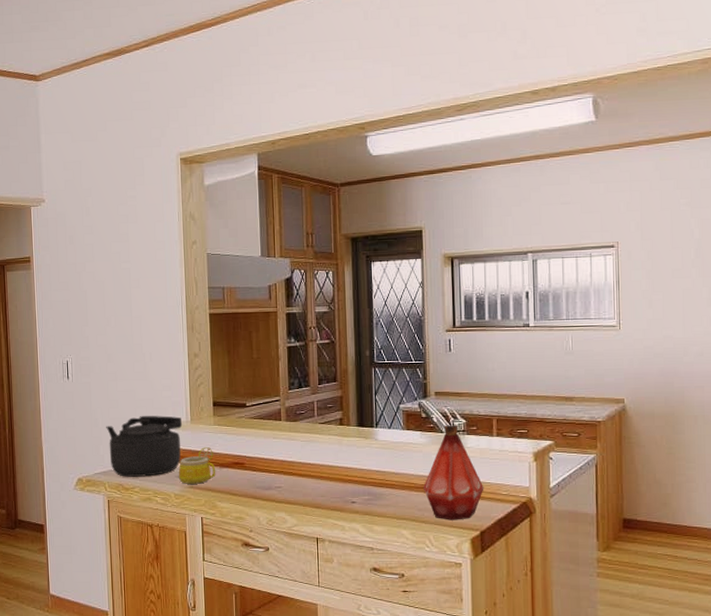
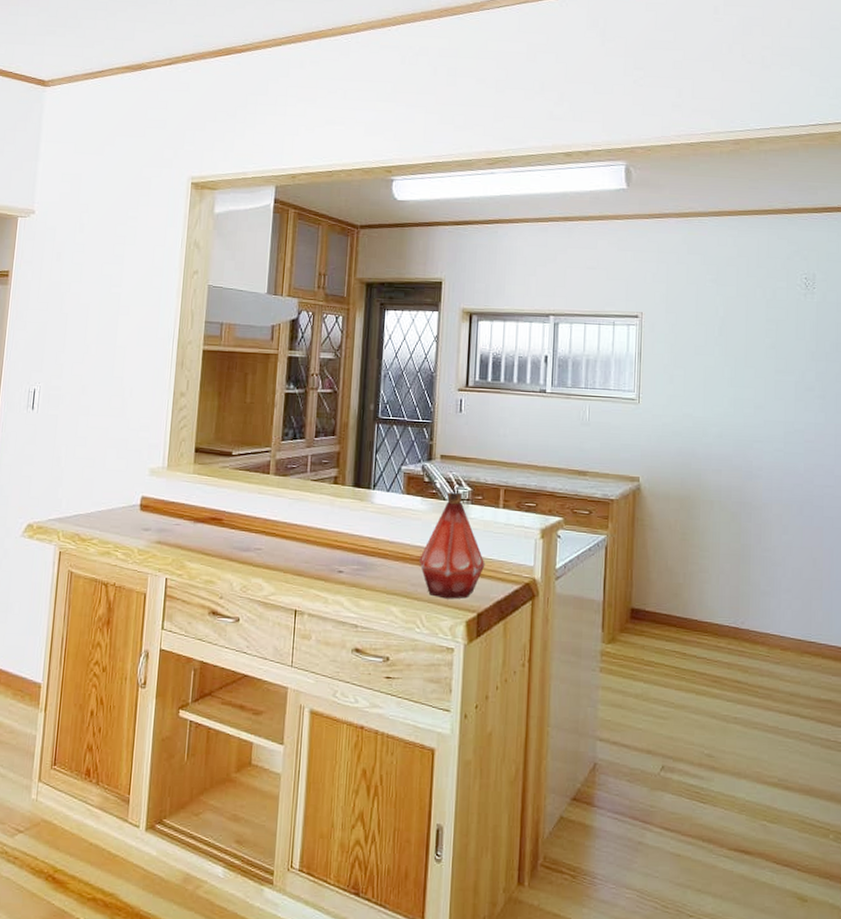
kettle: present [106,416,183,477] -> none [68,457,158,527]
mug: present [178,447,216,484] -> none [145,498,190,540]

